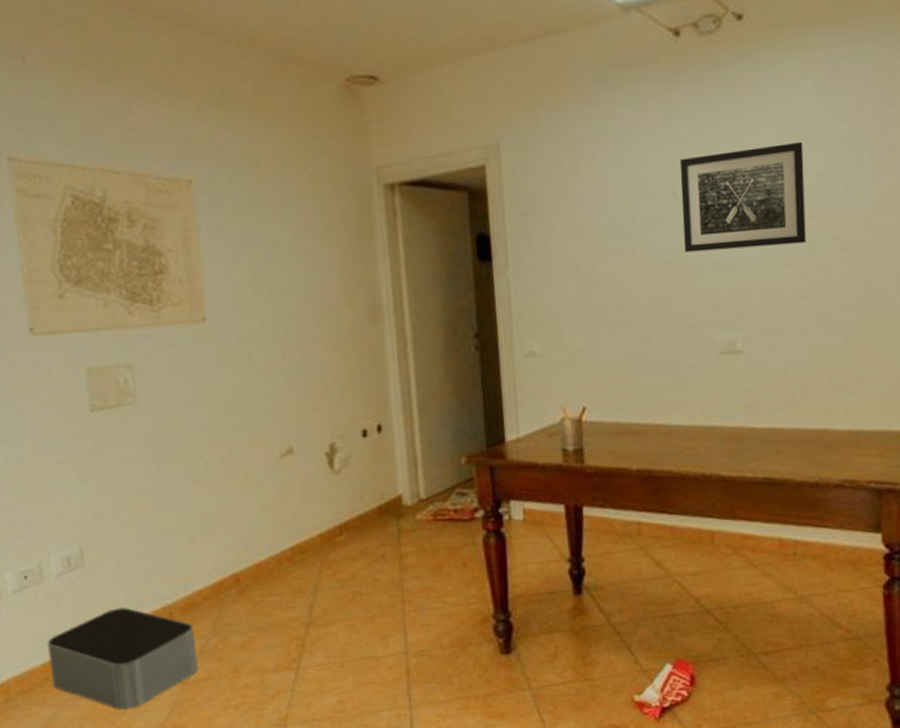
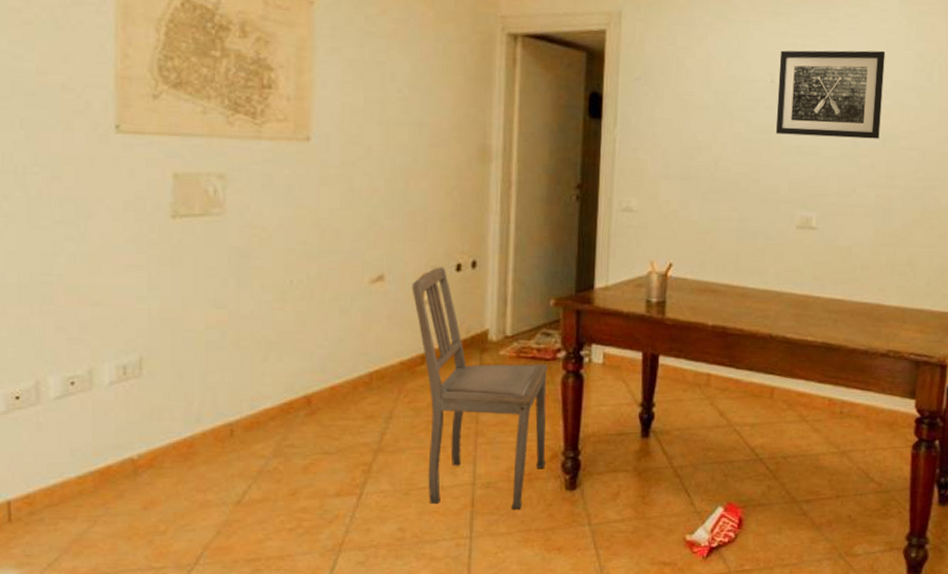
storage bin: present [47,606,198,710] -> none [86,421,255,529]
dining chair: none [321,434,478,677] -> present [412,267,549,510]

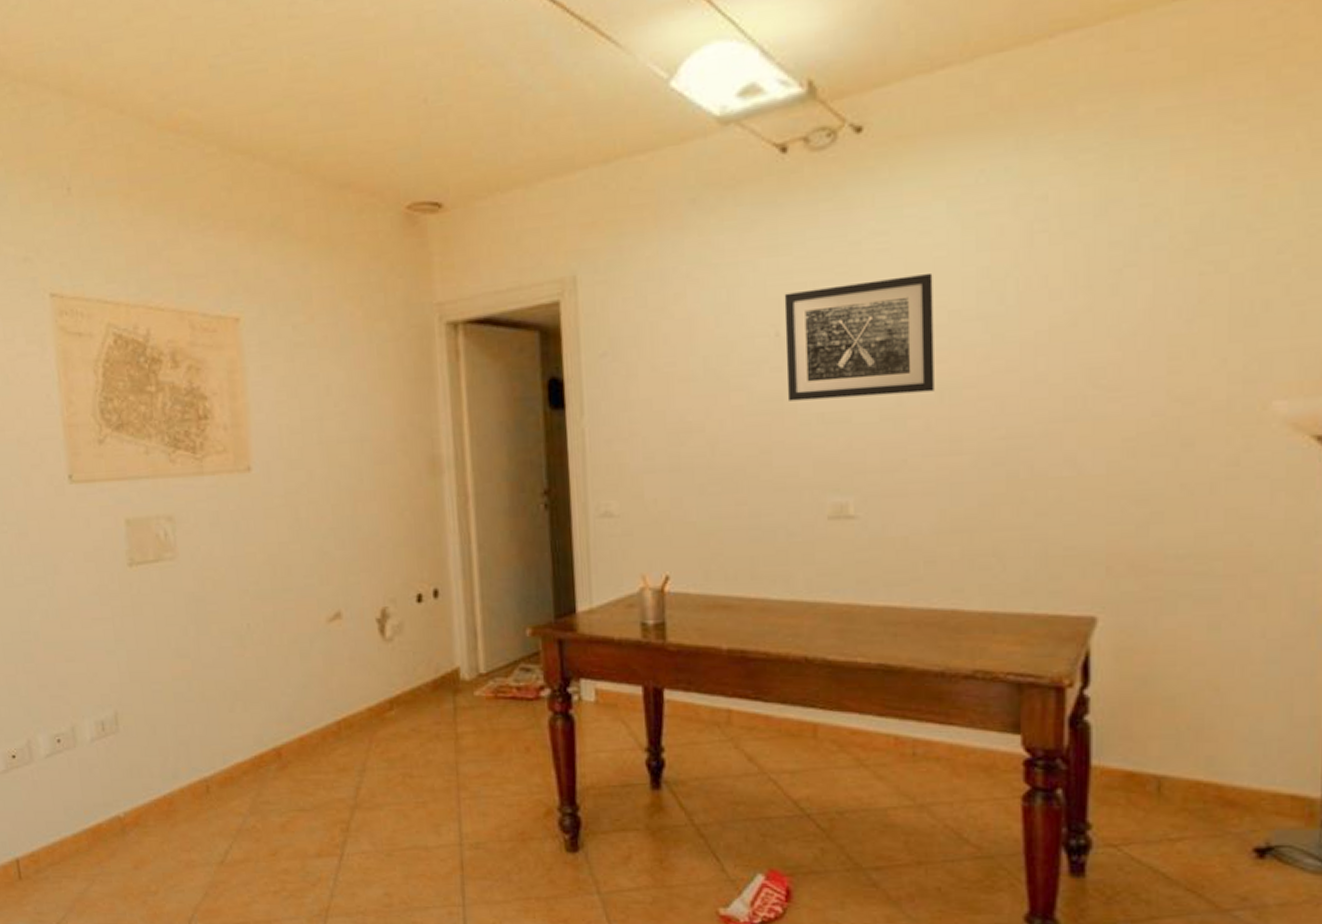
dining chair: present [412,267,549,510] -> none [371,599,541,875]

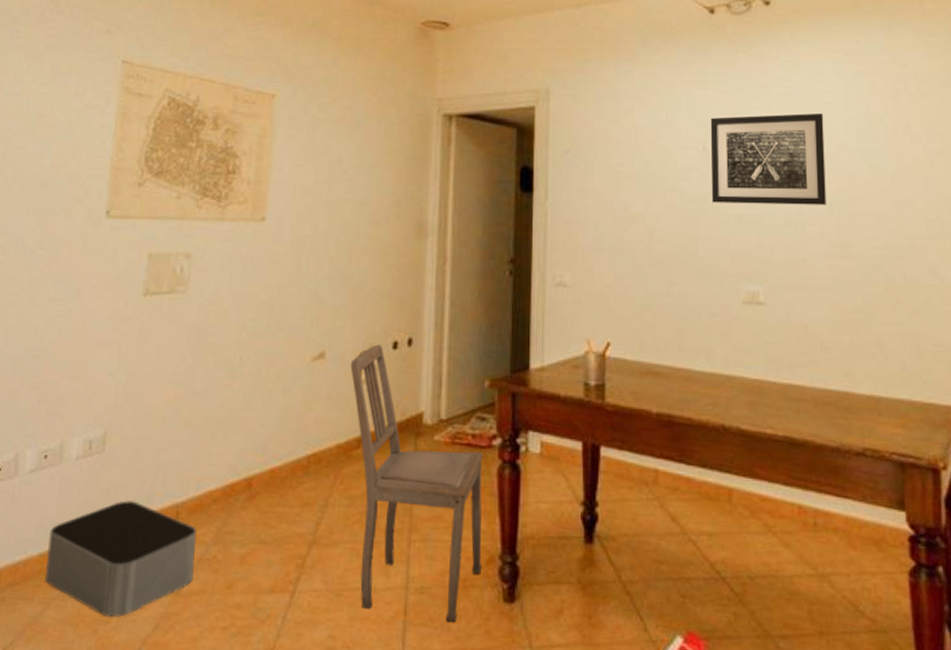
storage bin: none [79,777,235,889] -> present [45,500,197,618]
dining chair: none [371,599,541,875] -> present [350,344,484,623]

